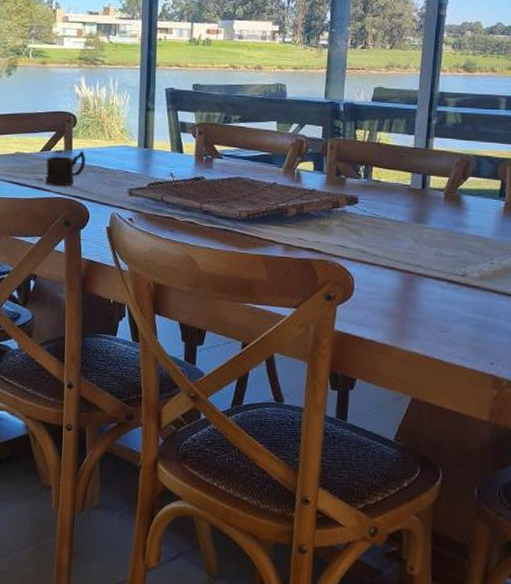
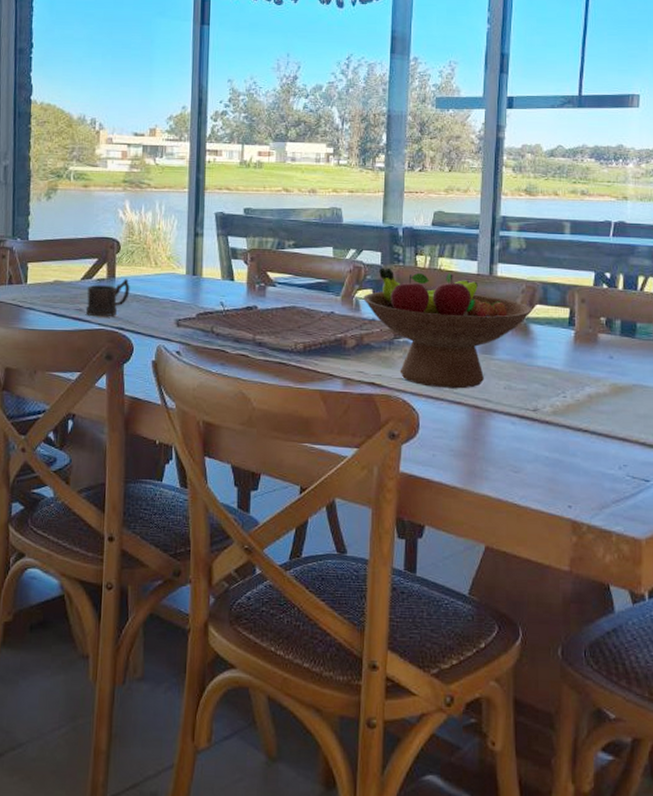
fruit bowl: none [304,141,465,255] -> present [363,267,532,389]

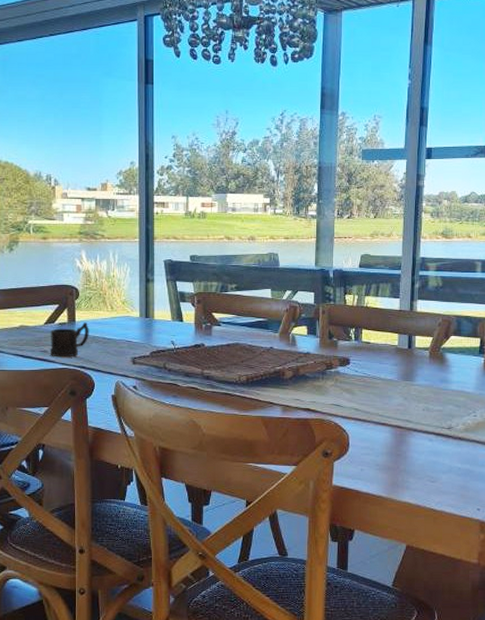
fruit bowl: present [363,267,532,389] -> none [299,306,447,412]

